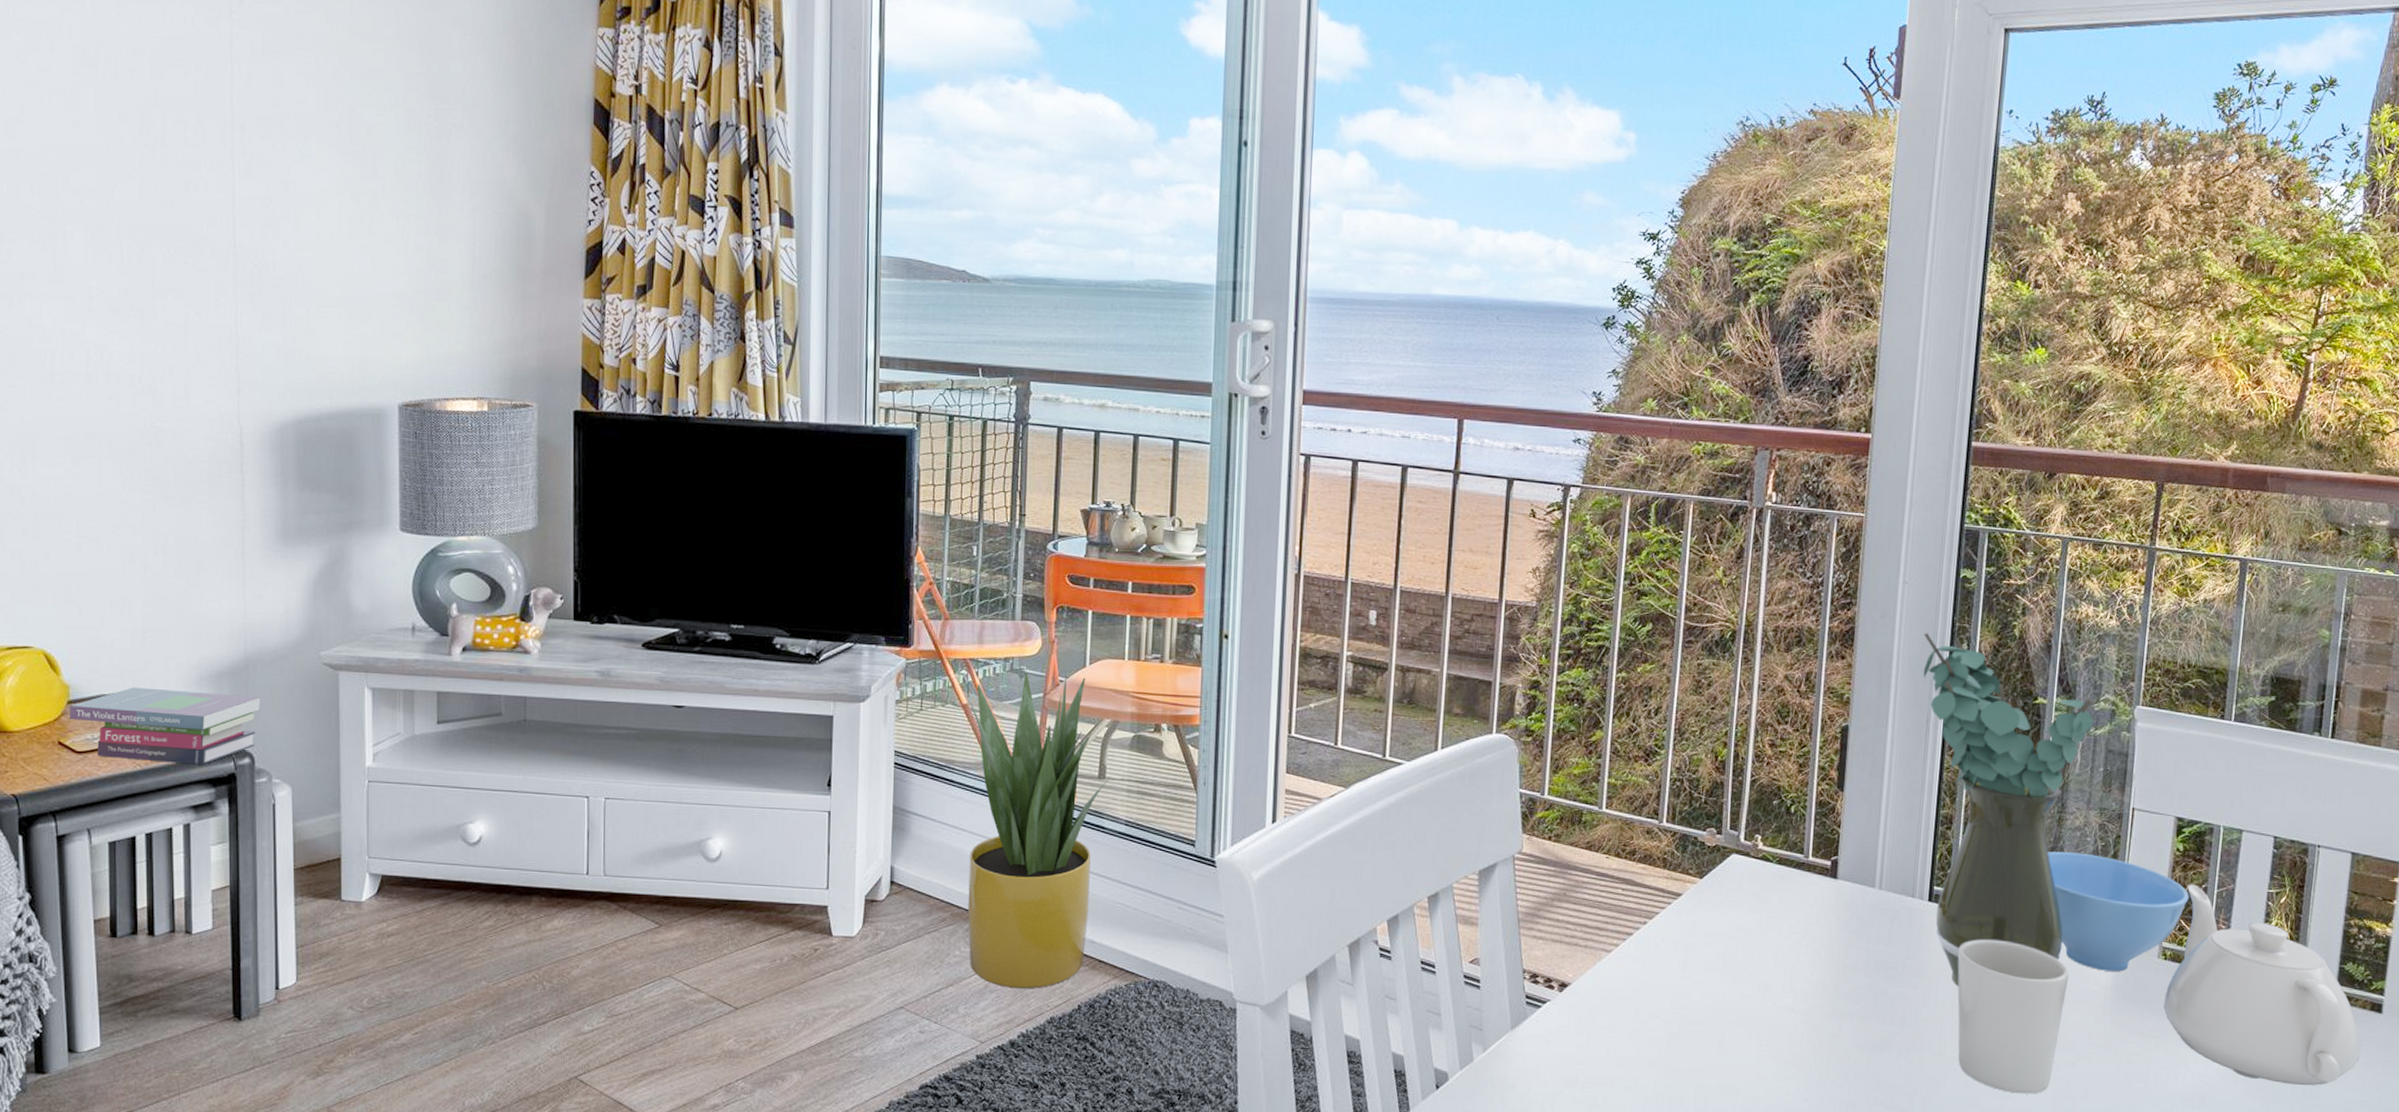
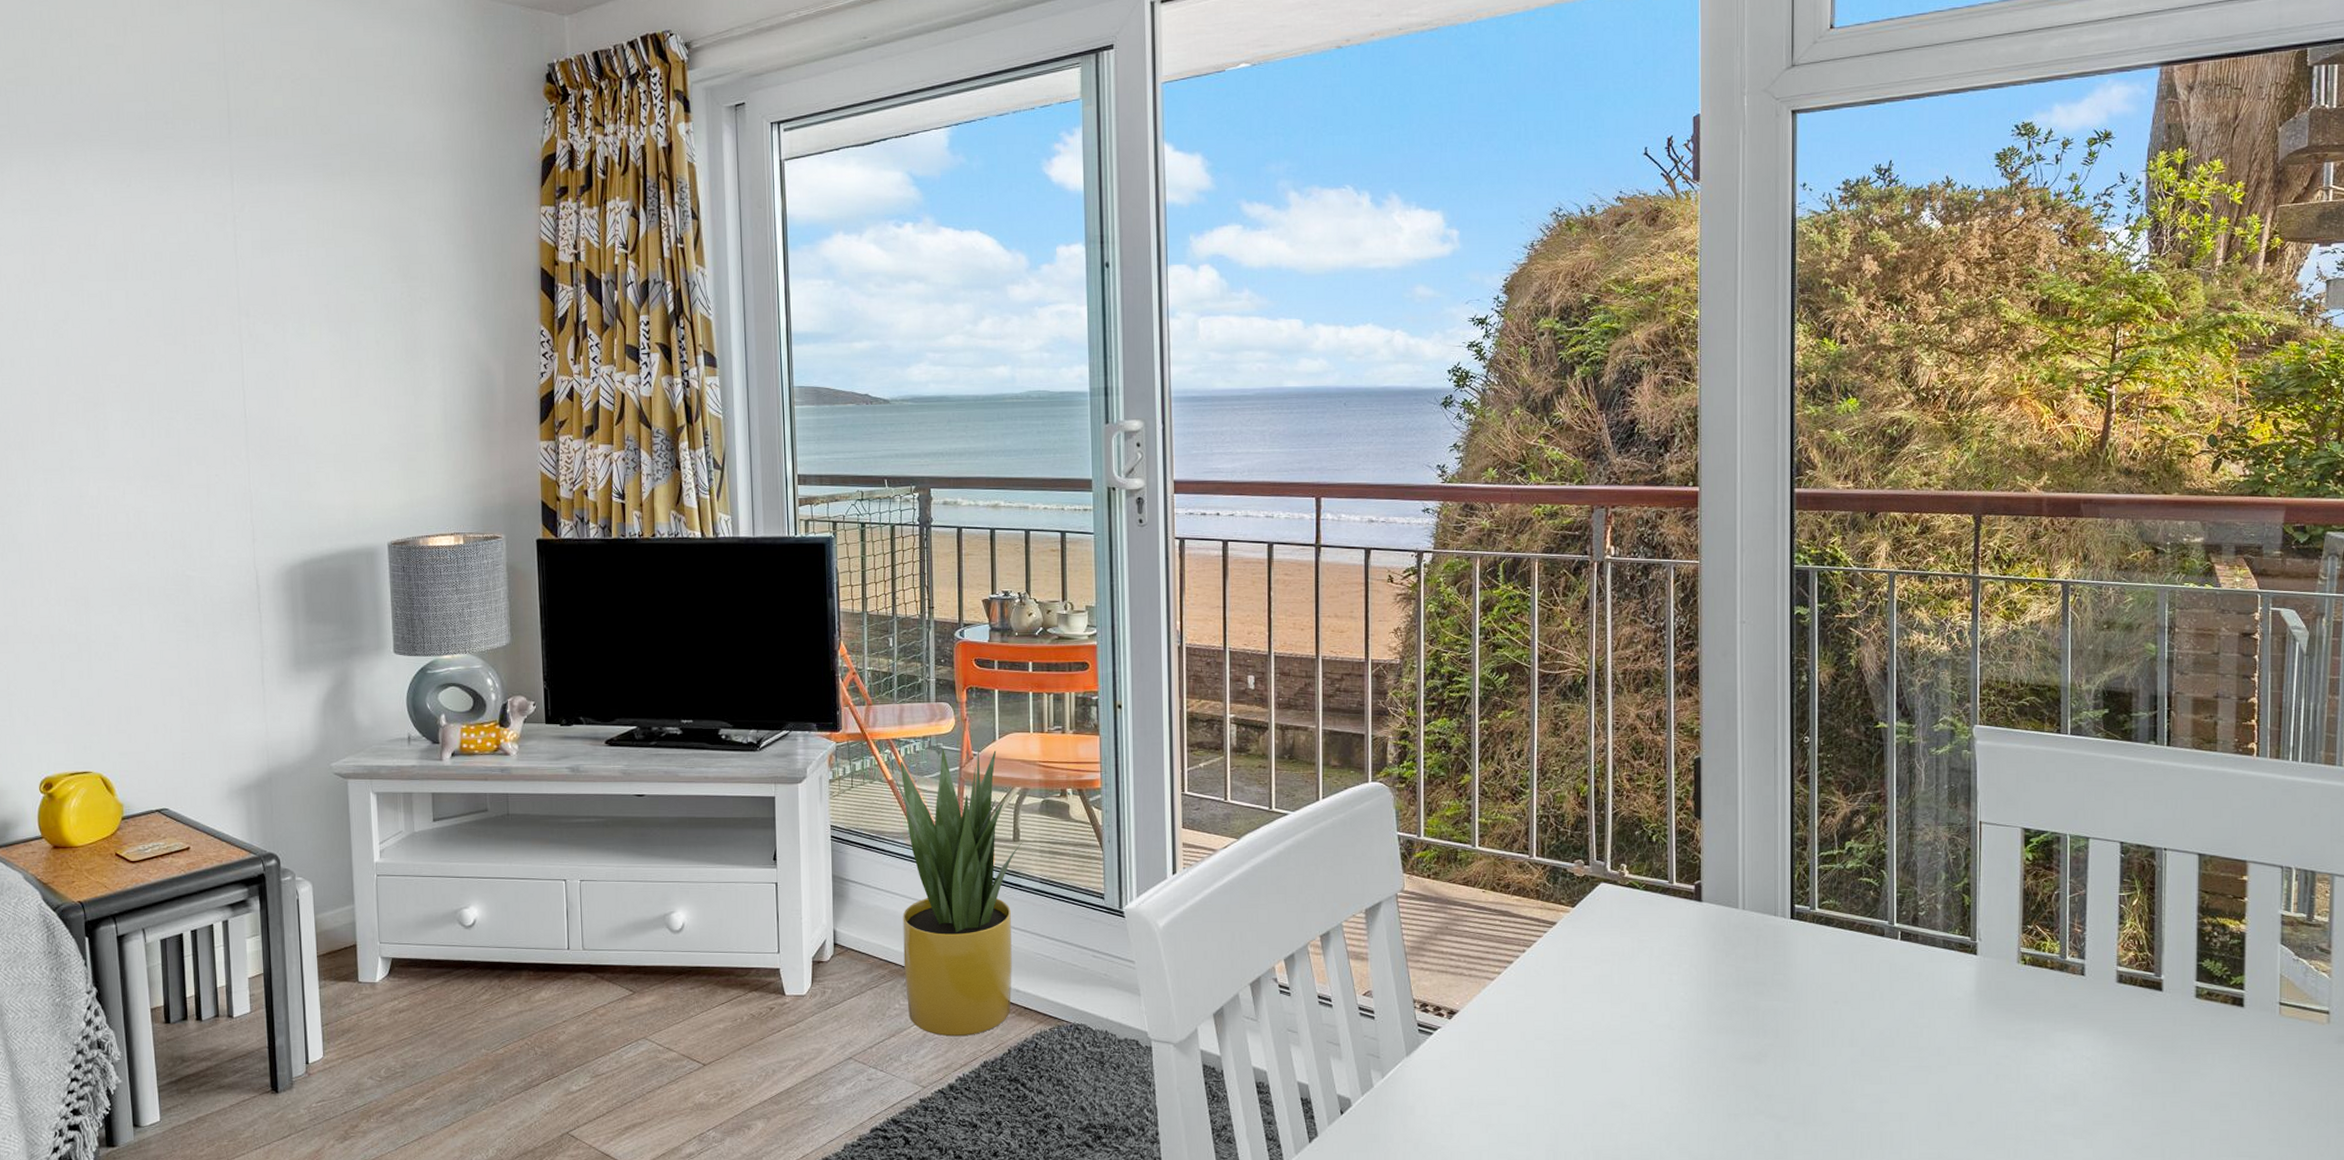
books: present [69,687,260,765] -> none [123,802,283,868]
vase: present [1923,633,2094,986] -> none [1764,668,1934,997]
mug: present [1957,939,2070,1094] -> none [1823,952,1933,1098]
bowl: present [2048,852,2189,972] -> none [1902,866,2043,978]
teapot: present [2163,884,2361,1085] -> none [2028,891,2226,1079]

